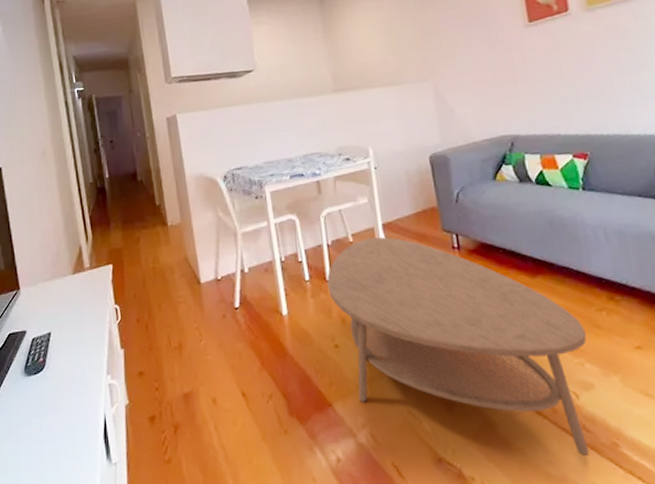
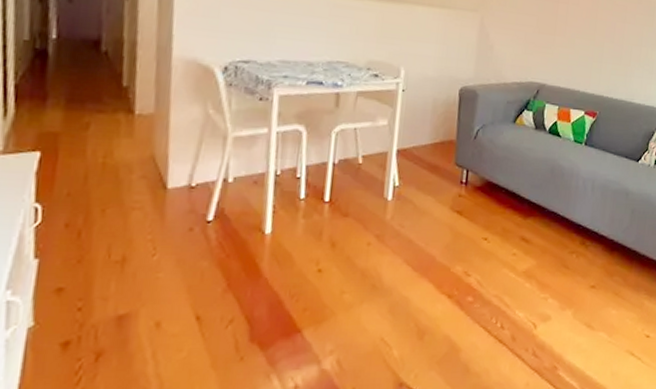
coffee table: present [326,236,590,456] -> none [323,161,556,378]

